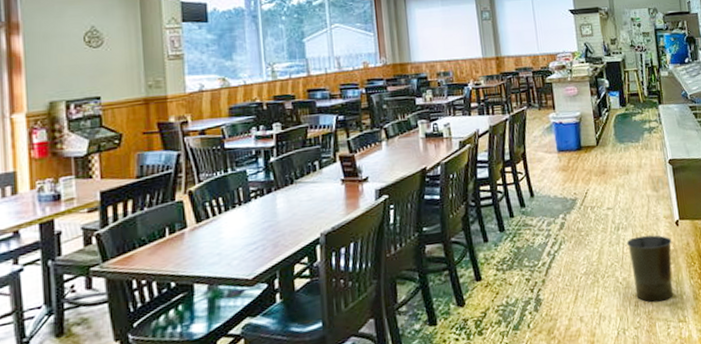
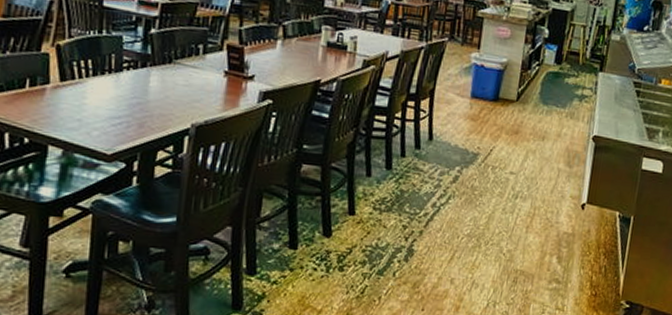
waste bin: present [626,235,674,302] -> none [517,210,572,284]

